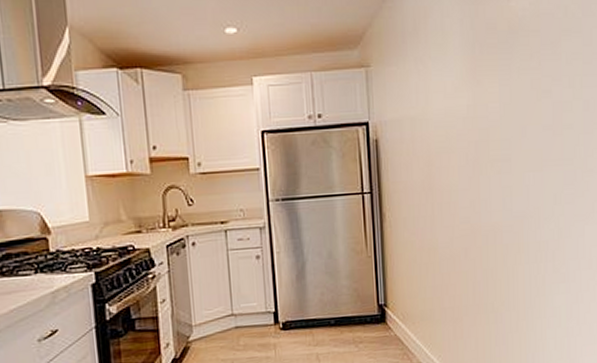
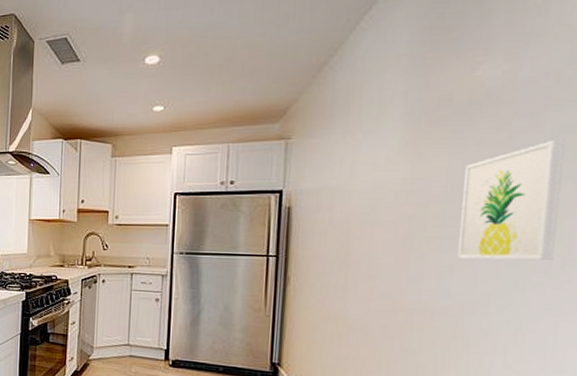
wall art: none [512,66,576,179] -> present [458,140,565,261]

